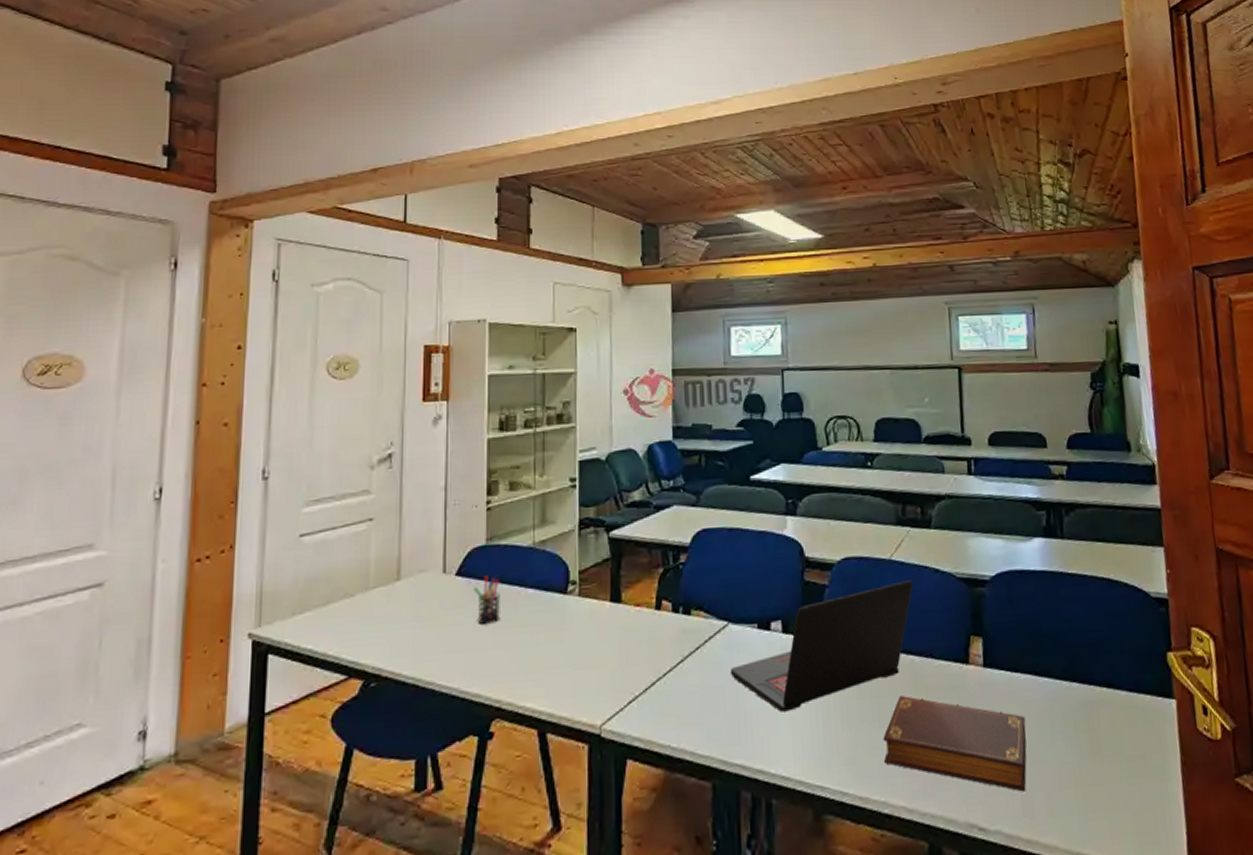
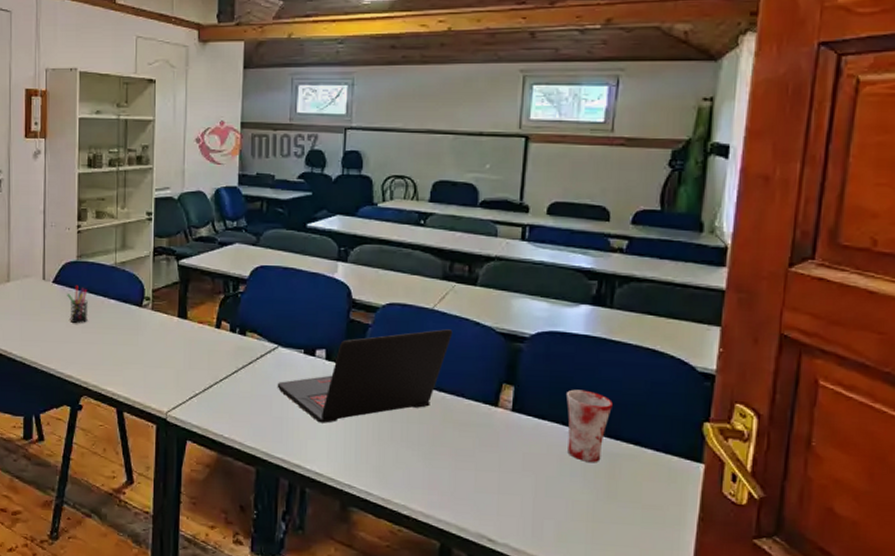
book: present [883,696,1027,792] -> none [408,425,546,518]
mug: none [1034,632,1080,716] -> present [567,389,613,463]

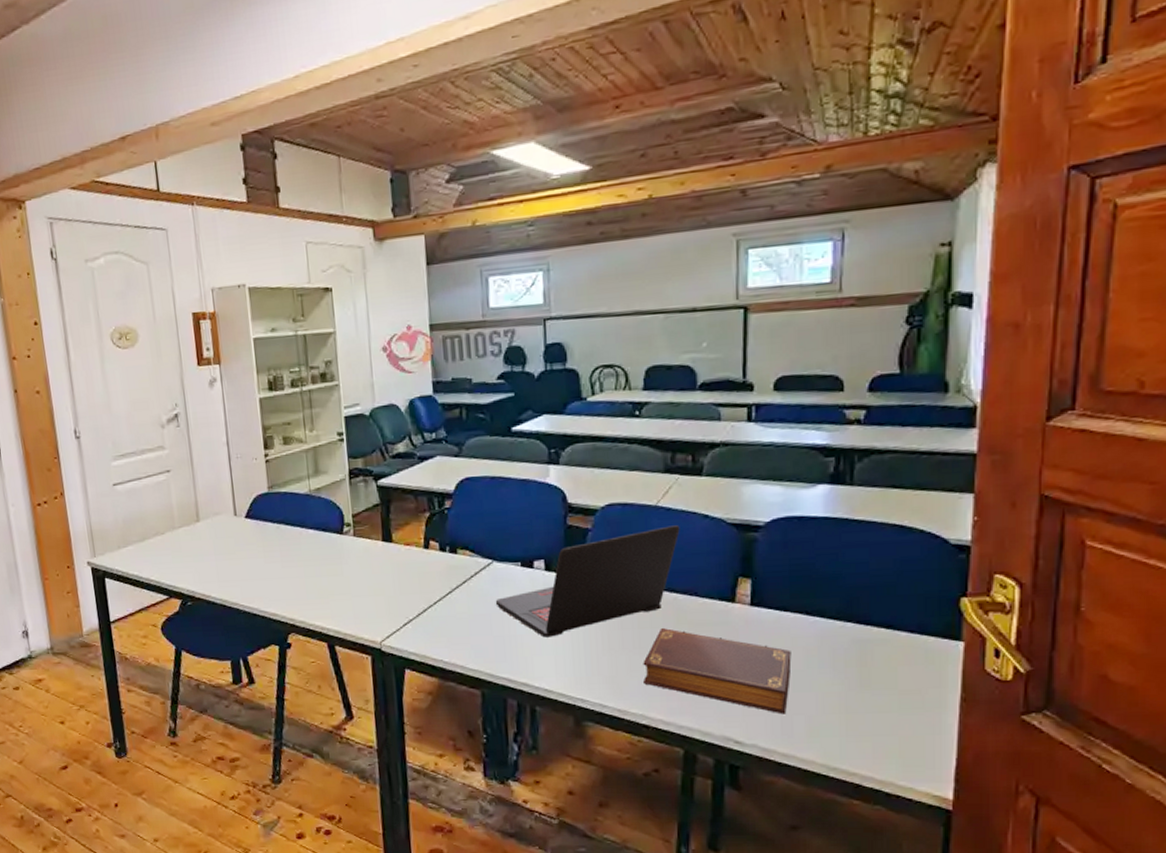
pen holder: present [67,285,88,324] -> none [262,518,287,559]
book: none [408,425,546,518] -> present [643,628,792,715]
mug: present [567,389,613,463] -> none [809,575,859,652]

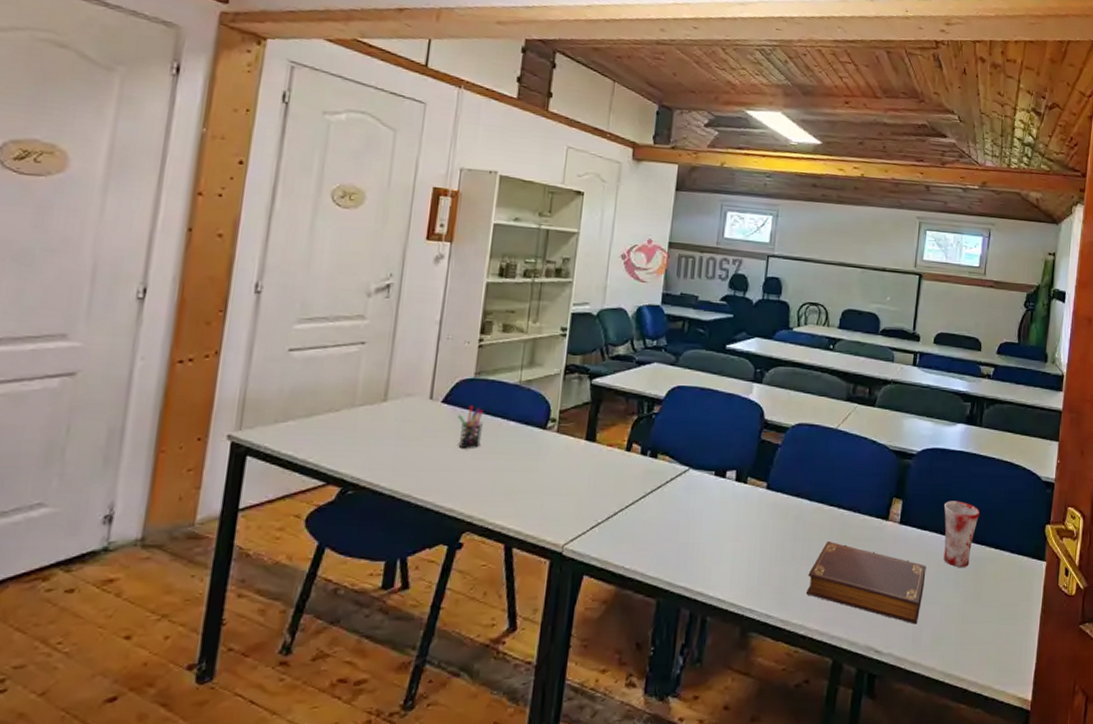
pen holder: none [262,518,287,559] -> present [458,405,484,450]
laptop: present [495,525,680,638] -> none [685,448,853,547]
mug: none [809,575,859,652] -> present [944,501,980,568]

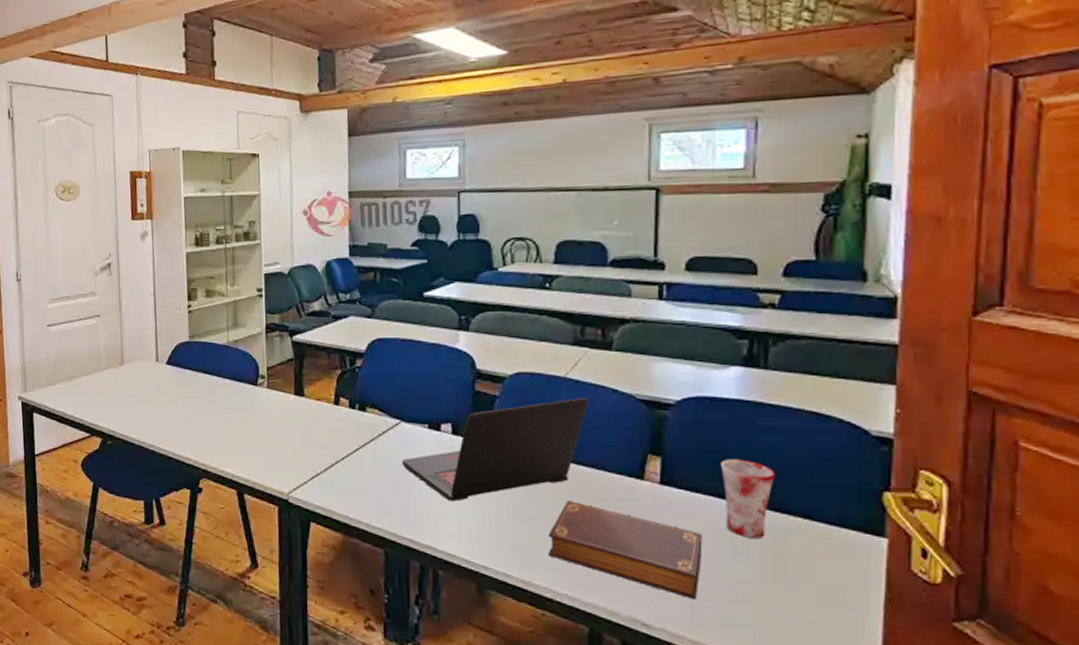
pen holder: present [458,405,484,450] -> none [181,366,203,405]
laptop: none [685,448,853,547] -> present [401,398,589,501]

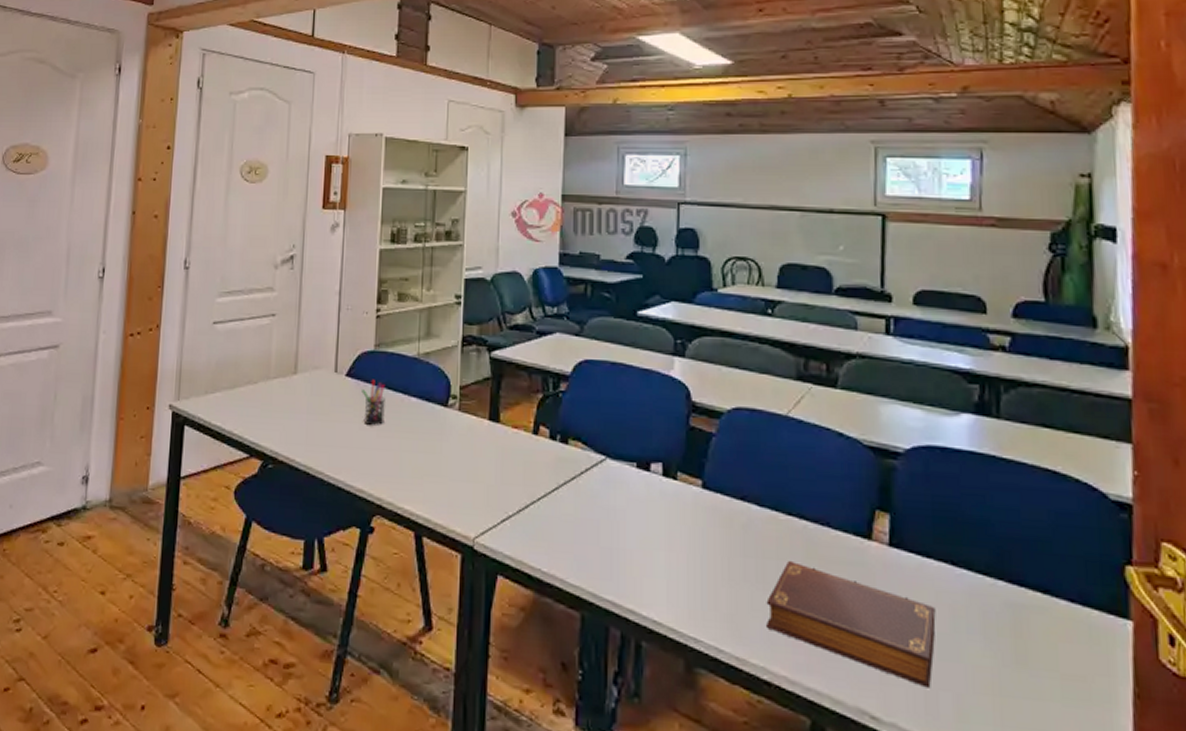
pen holder: none [181,366,203,405] -> present [362,379,386,426]
laptop: present [401,398,589,501] -> none [605,440,812,557]
mug: present [721,459,775,539] -> none [954,519,1011,617]

